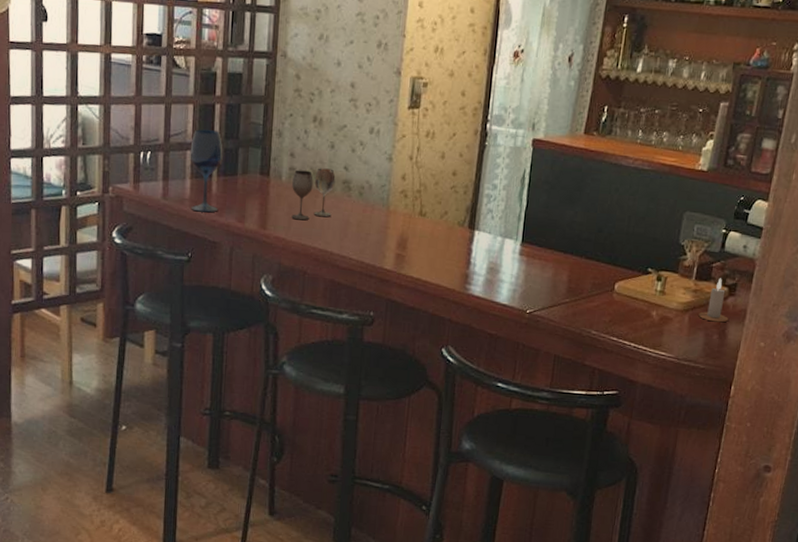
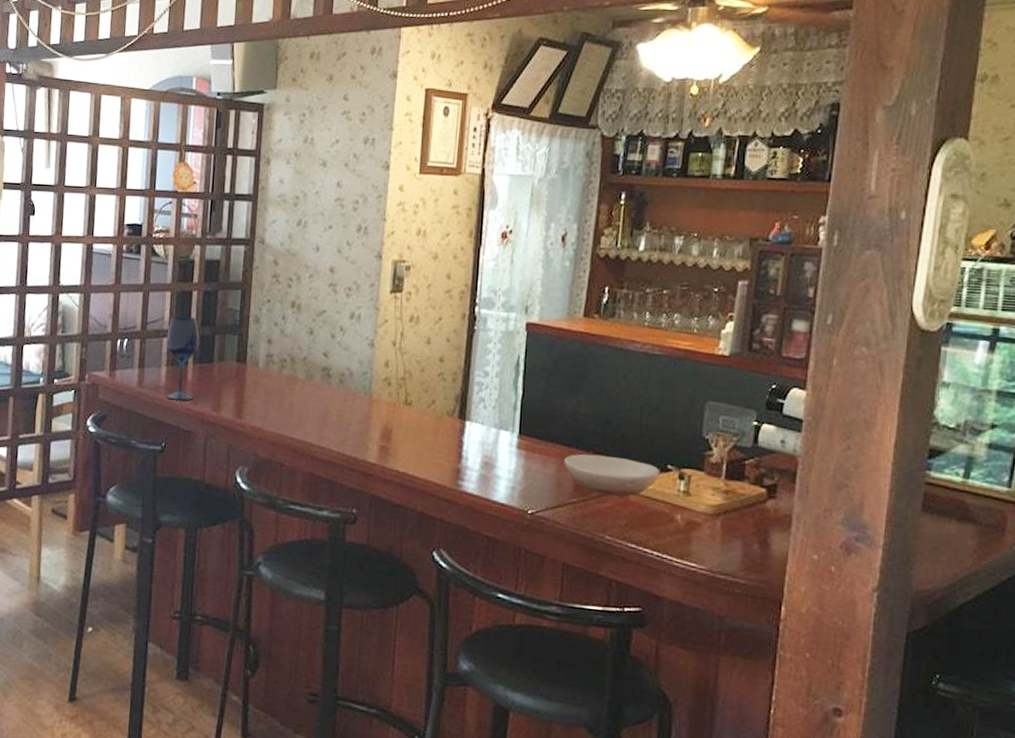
wineglass: present [291,168,336,221] -> none [268,354,315,409]
bowl: none [559,259,642,297] -> present [564,453,660,497]
candle: present [698,278,728,323] -> none [733,477,770,530]

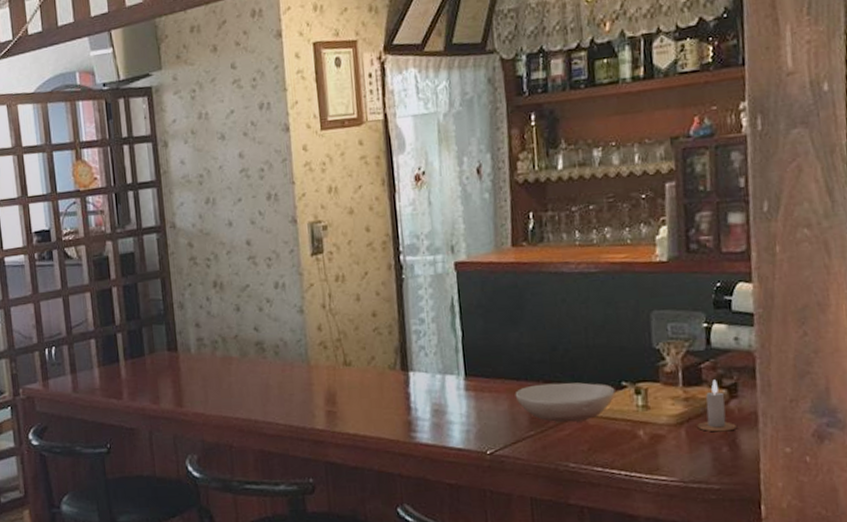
wineglass: present [165,316,199,401] -> none [93,314,131,400]
candle: none [733,477,770,530] -> present [697,379,737,432]

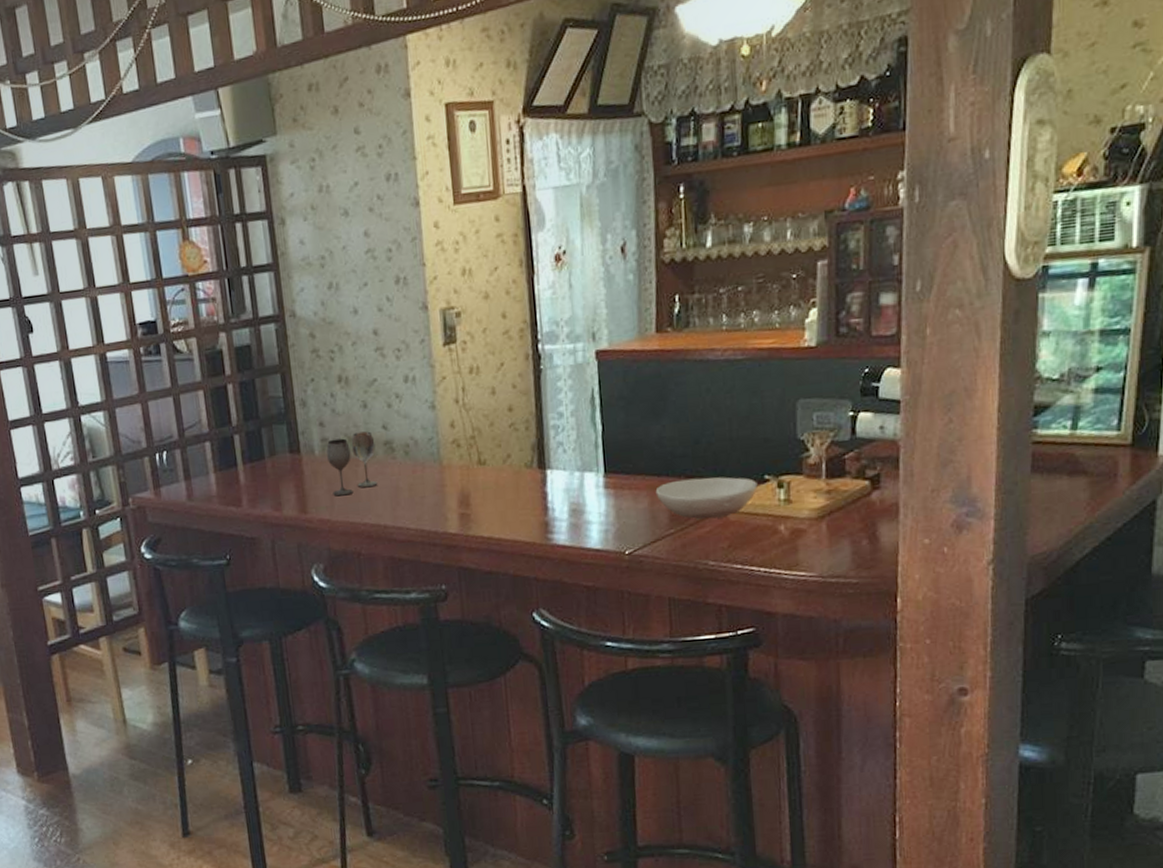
wineglass: none [201,332,249,392] -> present [326,431,378,496]
candle: present [697,379,737,432] -> none [838,470,877,525]

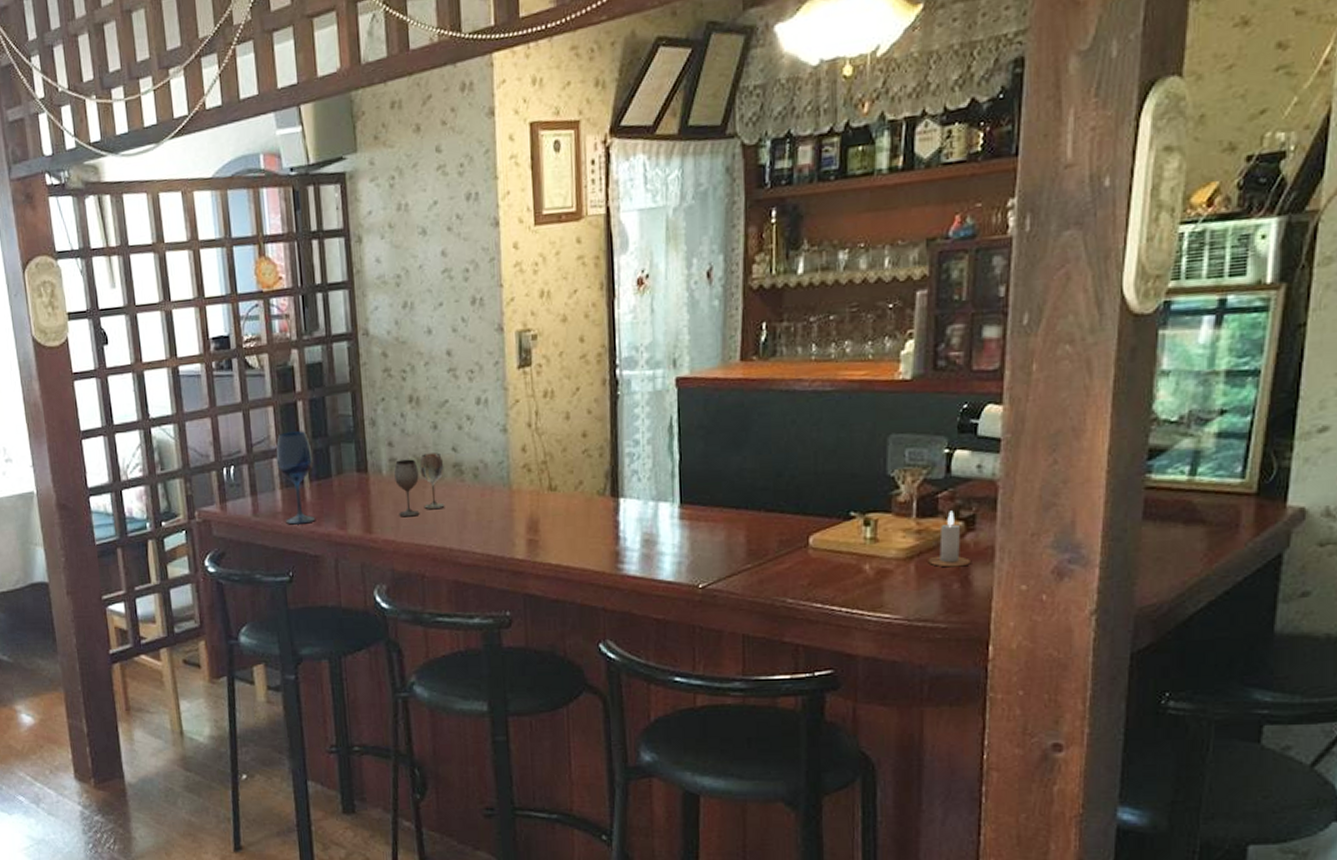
wineglass: none [208,414,251,508] -> present [276,431,316,525]
bowl: present [655,477,758,520] -> none [733,512,842,555]
candle: none [838,470,877,525] -> present [928,511,970,568]

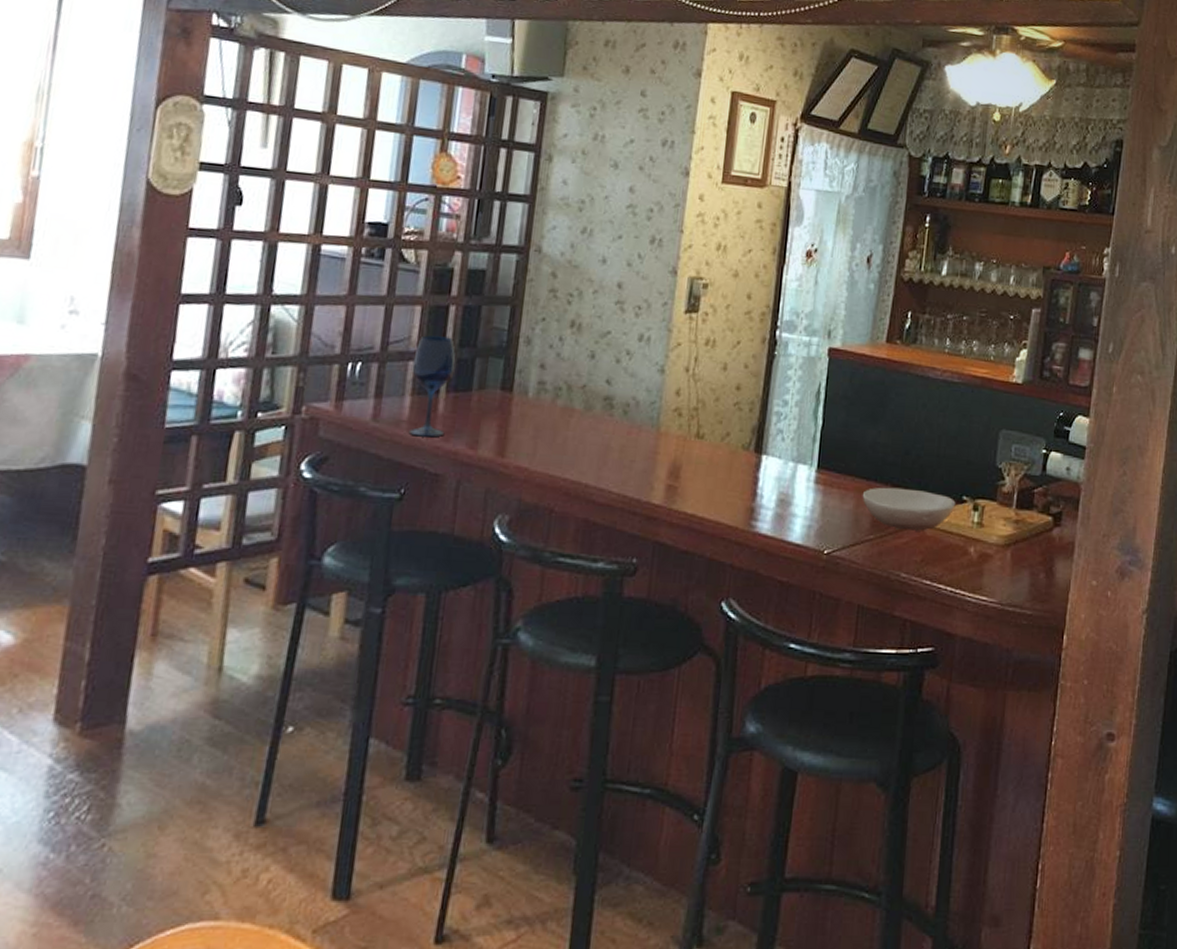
wineglass: present [394,452,445,517] -> none [537,381,595,446]
bowl: none [733,512,842,555] -> present [862,487,956,531]
candle: present [928,511,970,568] -> none [1022,506,1055,559]

